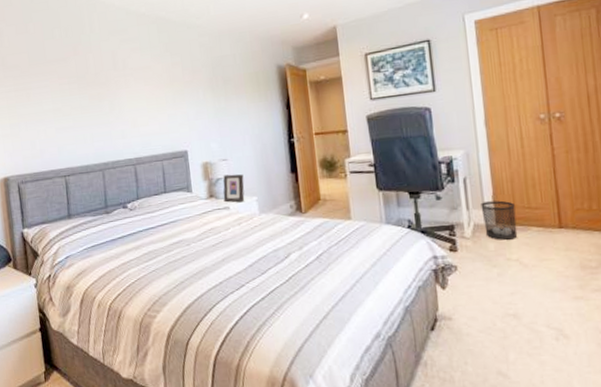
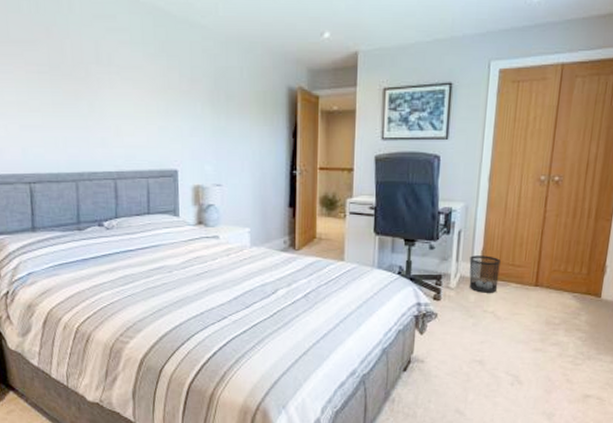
picture frame: present [223,174,245,202] -> none [213,201,238,232]

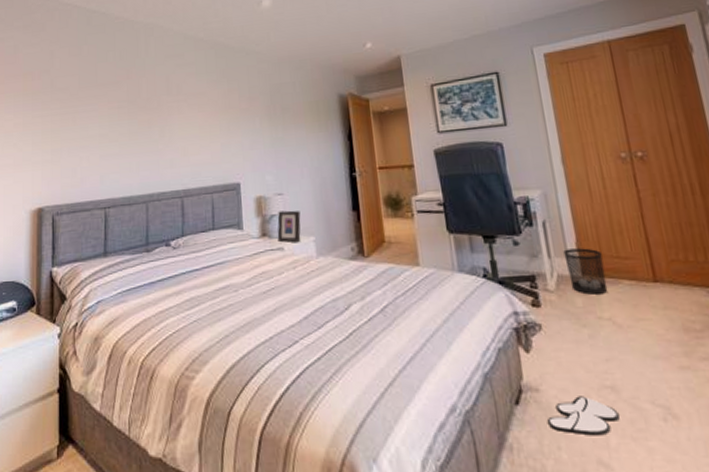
picture frame: none [213,201,238,232] -> present [277,210,301,242]
slippers: none [426,367,480,394] -> present [548,396,620,436]

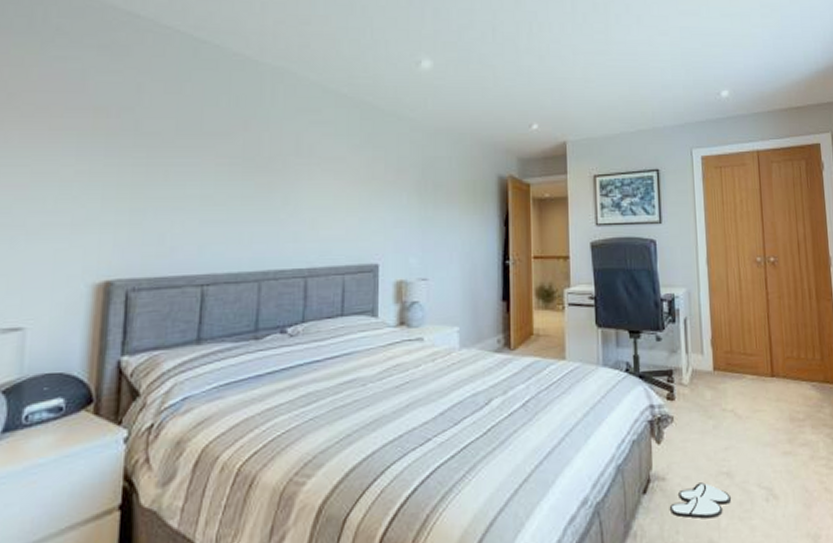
picture frame: present [277,210,301,242] -> none [417,297,445,332]
waste bin: present [563,248,608,295] -> none [699,344,734,388]

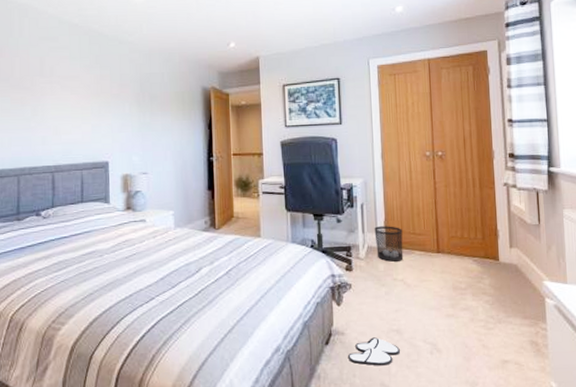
waste bin: none [699,344,734,388] -> present [374,226,404,262]

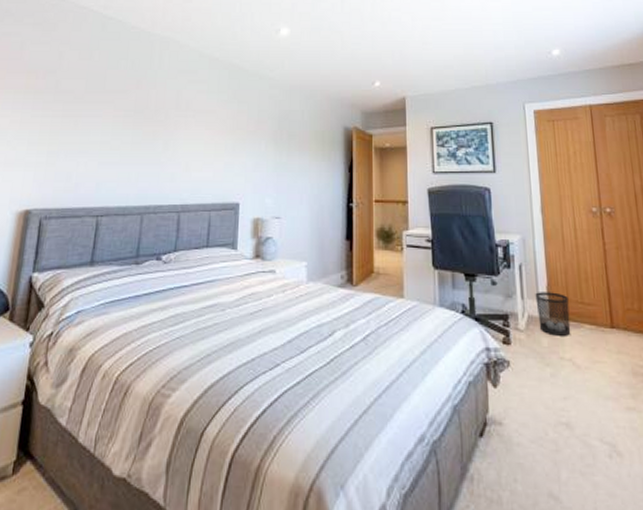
slippers: present [348,337,400,366] -> none [508,431,571,470]

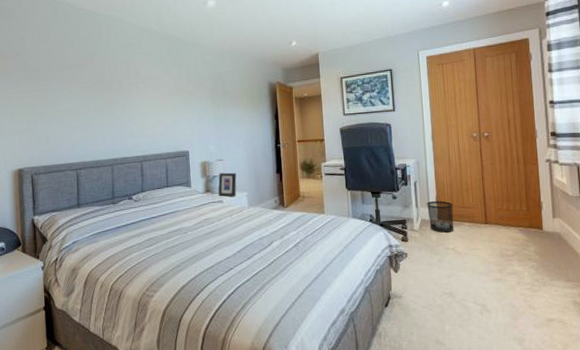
picture frame: none [270,234,295,266] -> present [218,172,237,197]

